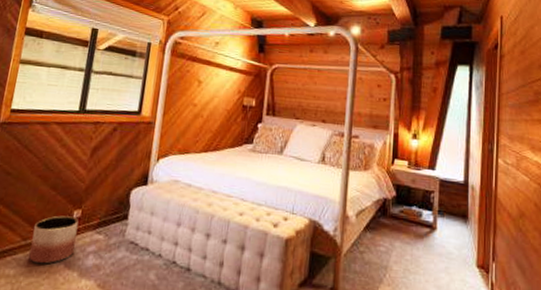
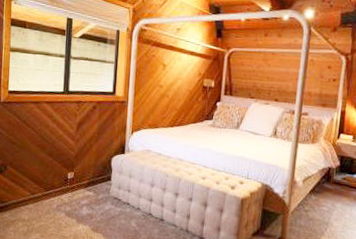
planter: present [29,215,79,264] -> none [38,176,72,213]

